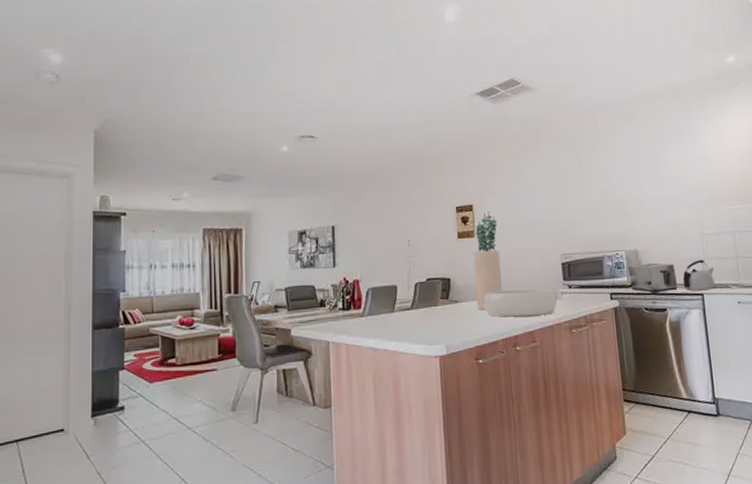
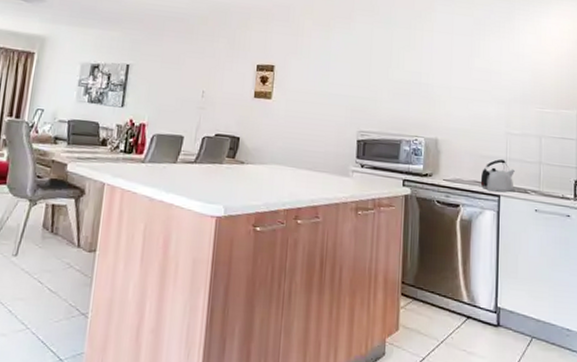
vase: present [473,212,502,311] -> none [262,75,297,177]
bowl: present [483,289,558,317] -> none [269,157,348,192]
toaster: present [627,262,678,293] -> none [425,153,475,188]

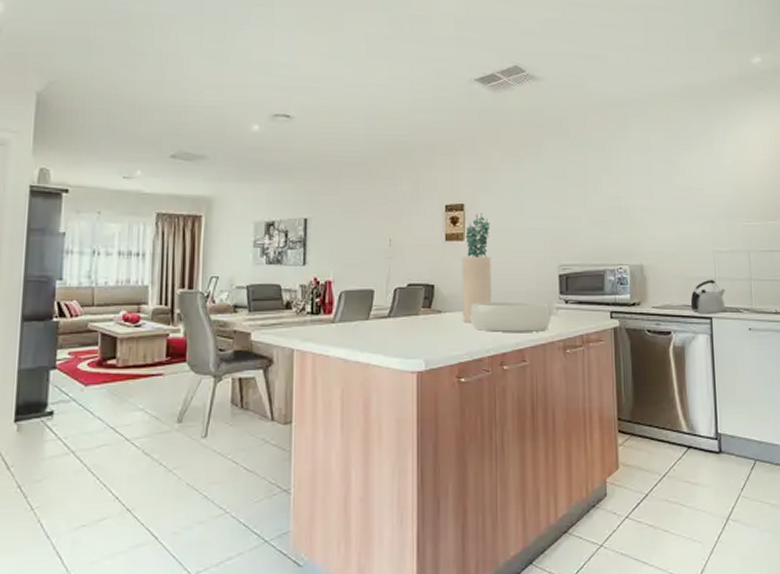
vase: none [262,75,297,177] -> present [461,213,492,323]
bowl: none [269,157,348,192] -> present [469,301,552,332]

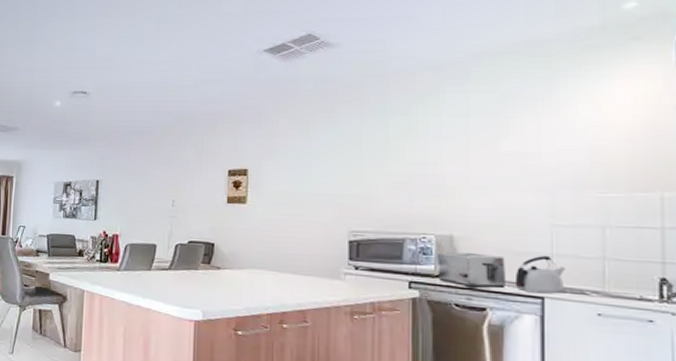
vase: present [461,213,492,323] -> none [241,178,275,281]
bowl: present [469,301,552,332] -> none [248,262,339,295]
toaster: none [631,280,685,314] -> present [436,251,507,289]

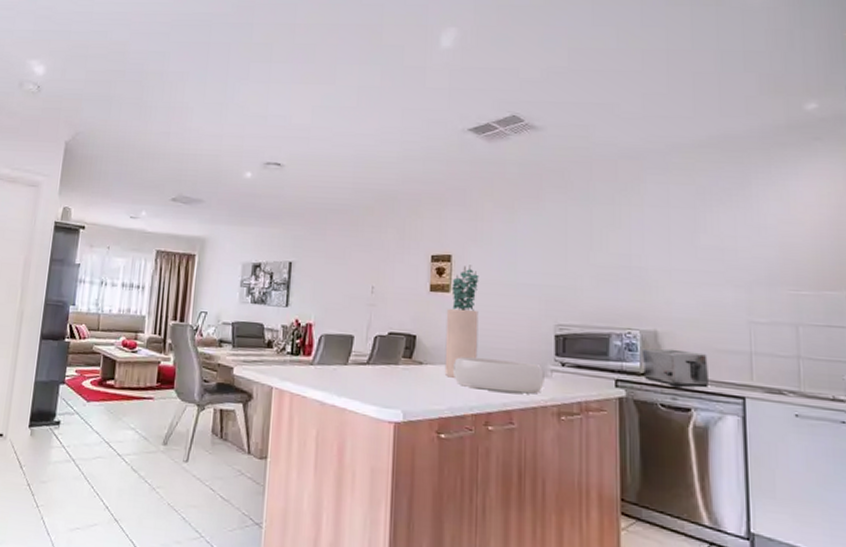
vase: none [241,178,275,281] -> present [444,265,479,378]
bowl: none [248,262,339,295] -> present [452,357,546,394]
kettle: present [514,255,565,294] -> none [717,353,765,394]

